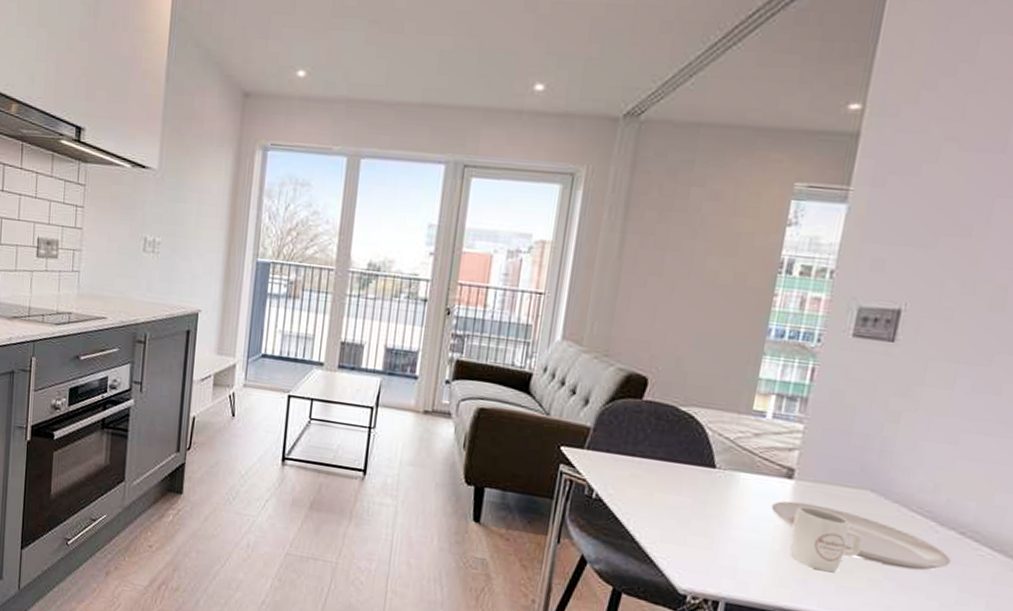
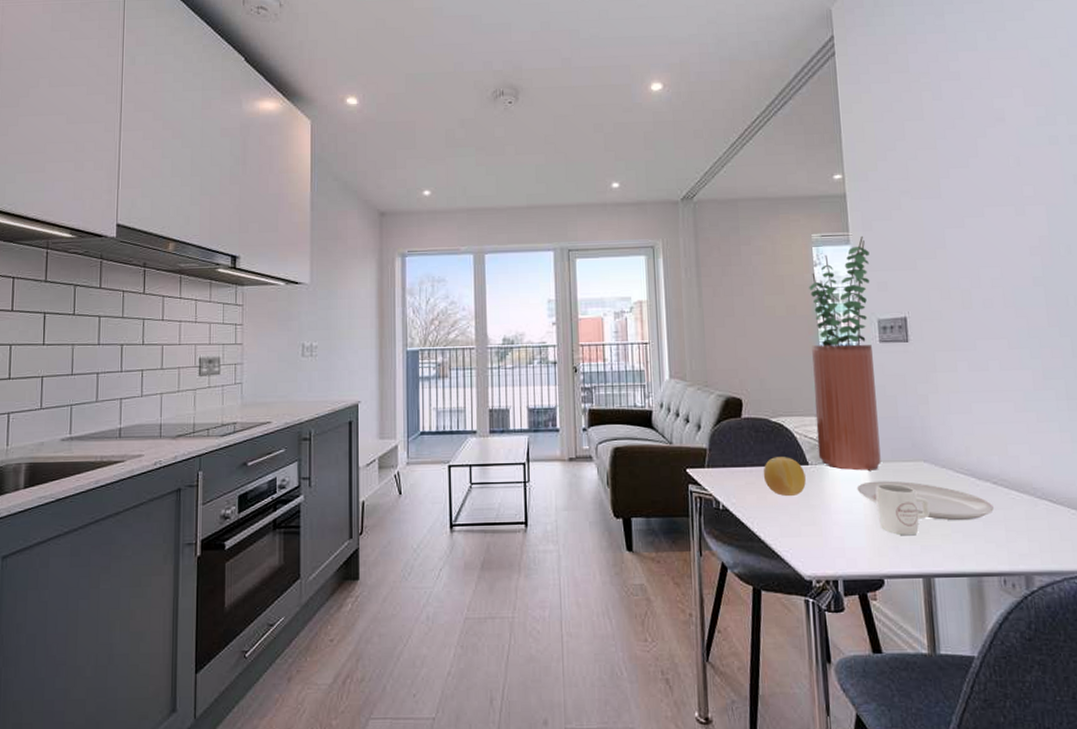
fruit: none [654,451,709,501] -> present [763,457,806,497]
vase: none [731,192,872,490] -> present [809,235,881,471]

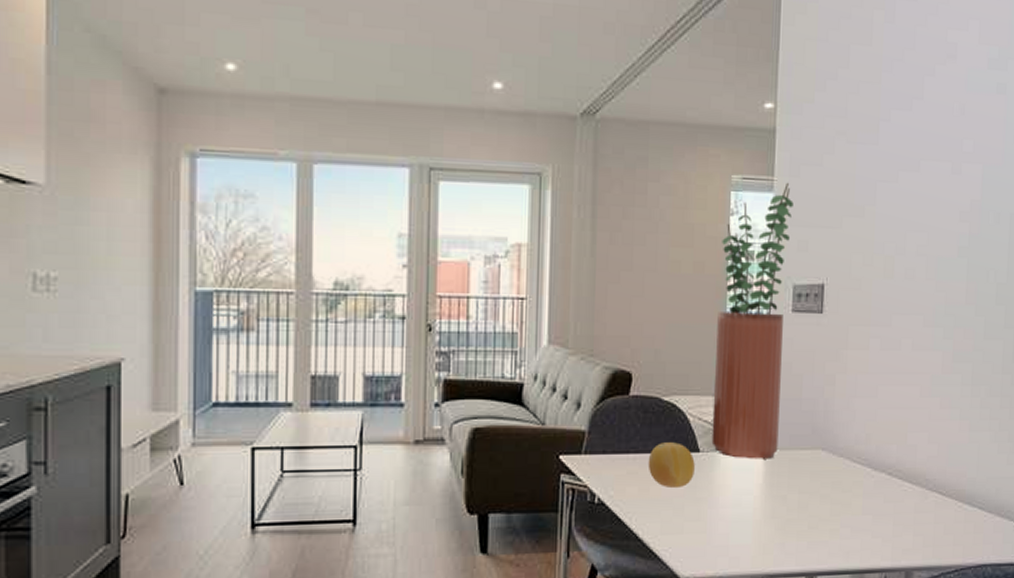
plate: present [857,481,995,521] -> none [748,471,886,515]
mug: present [875,483,930,536] -> none [767,474,821,532]

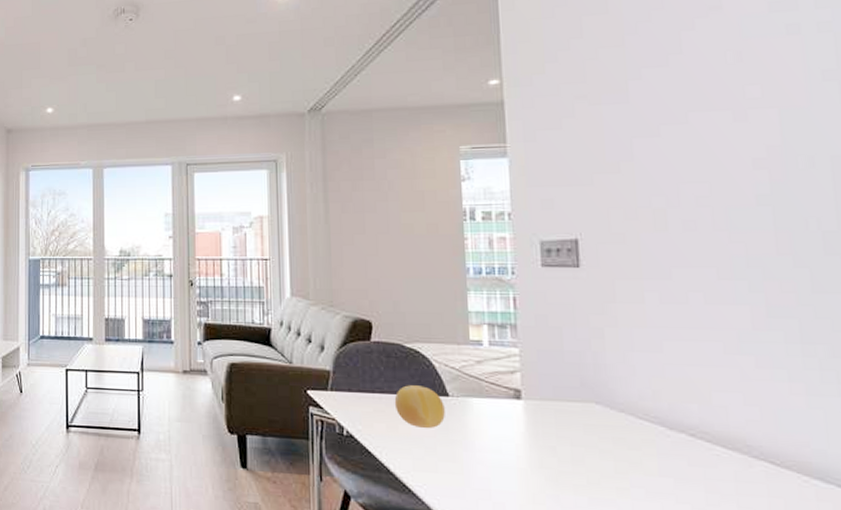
vase: present [711,182,793,459] -> none [455,147,540,408]

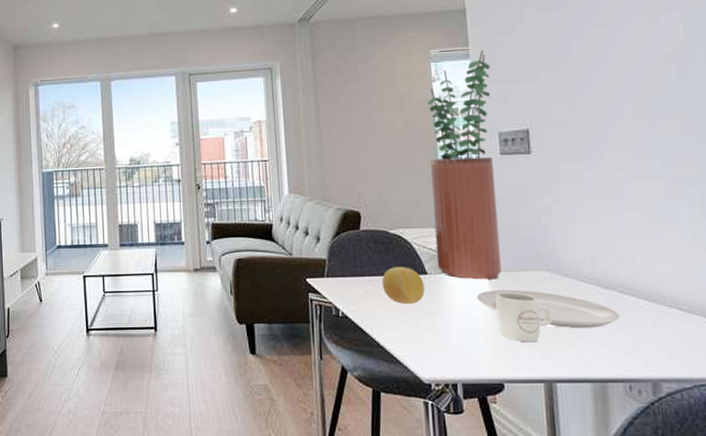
vase: none [455,147,540,408] -> present [427,49,502,280]
plate: none [507,420,691,475] -> present [476,289,621,329]
mug: none [531,423,601,486] -> present [495,292,552,343]

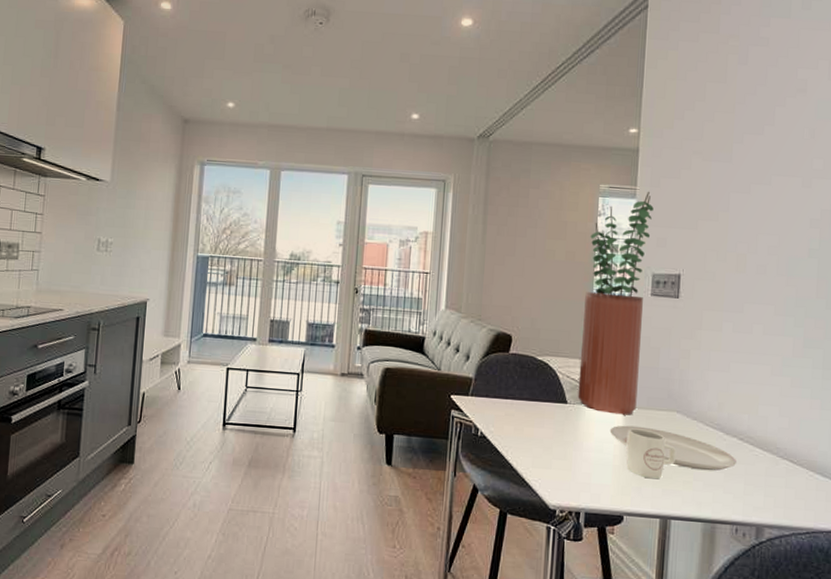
fruit: present [381,267,425,305] -> none [523,393,563,432]

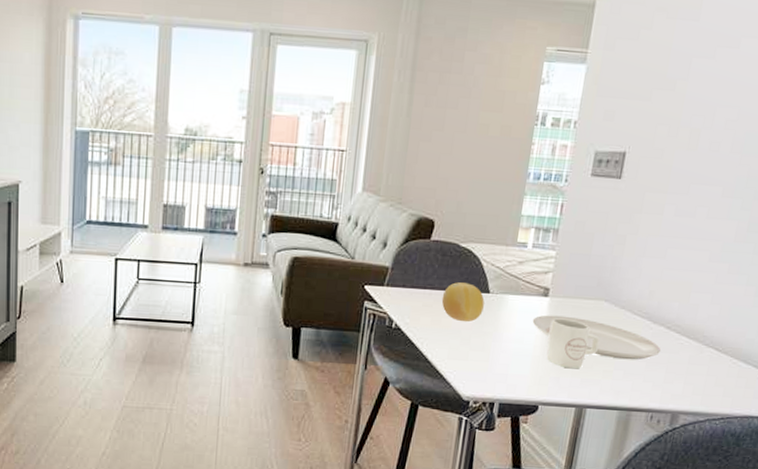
fruit: none [523,393,563,432] -> present [441,282,485,323]
vase: present [578,191,654,415] -> none [501,55,605,305]

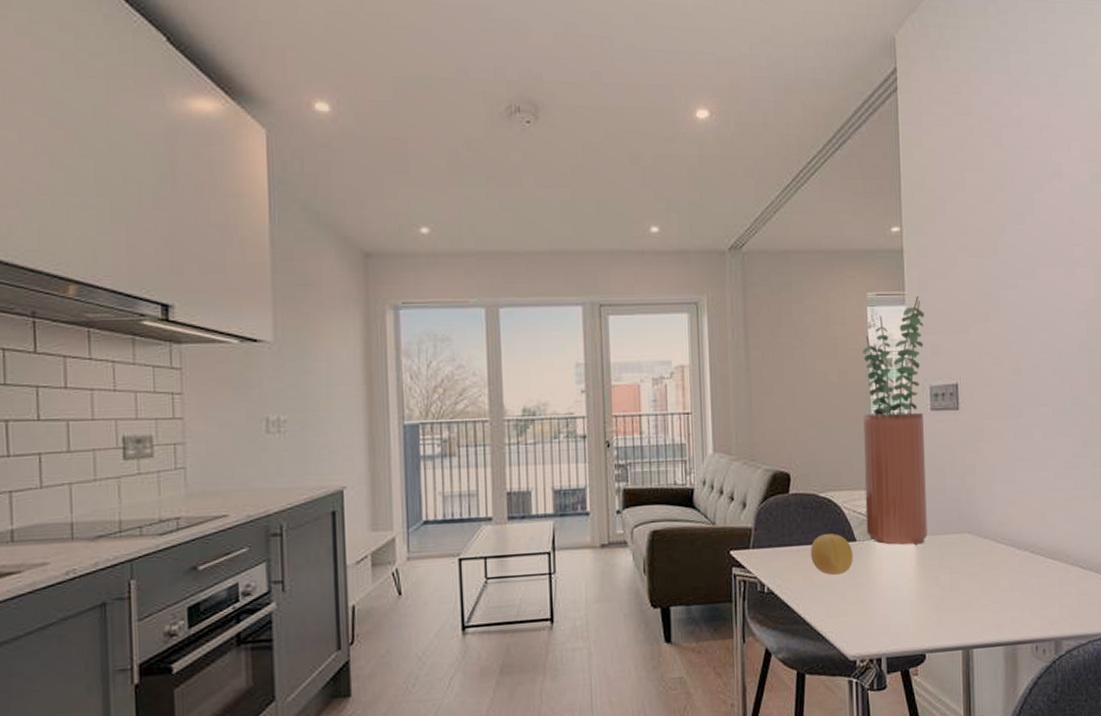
vase: none [501,55,605,305] -> present [862,295,928,545]
plate: present [532,315,662,360] -> none [903,554,1031,592]
mug: present [546,318,600,369] -> none [921,556,971,609]

